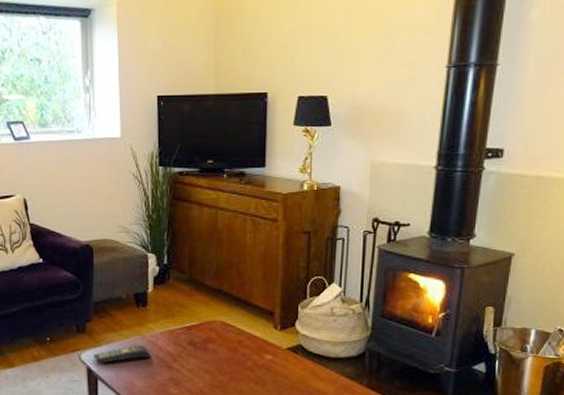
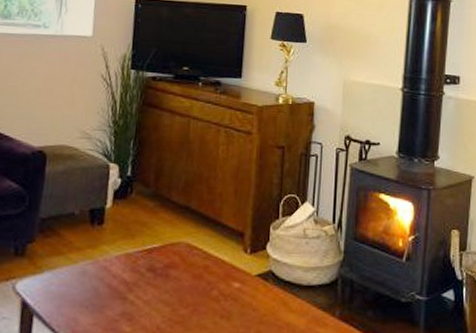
remote control: present [93,345,151,364] -> none [31,271,103,295]

